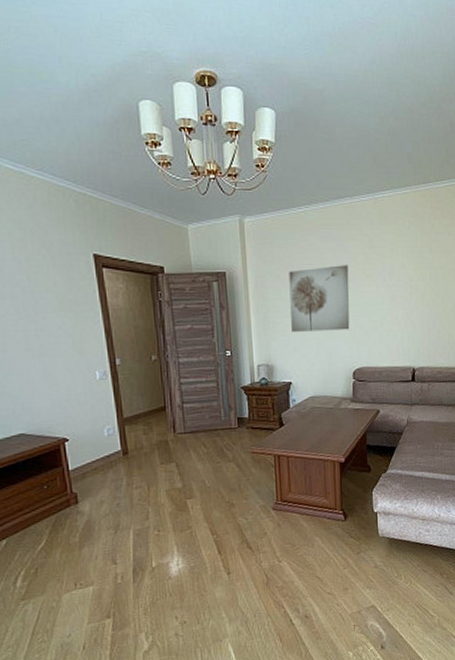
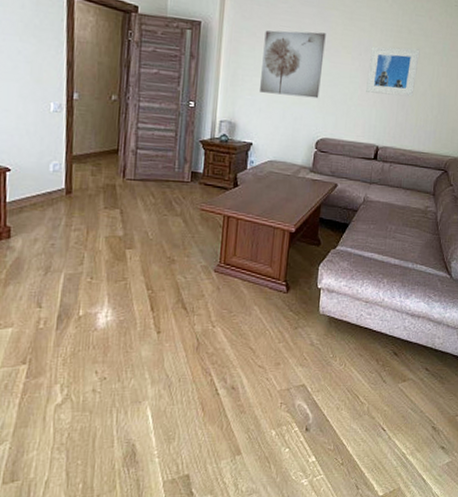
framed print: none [394,267,444,316] -> present [366,46,420,97]

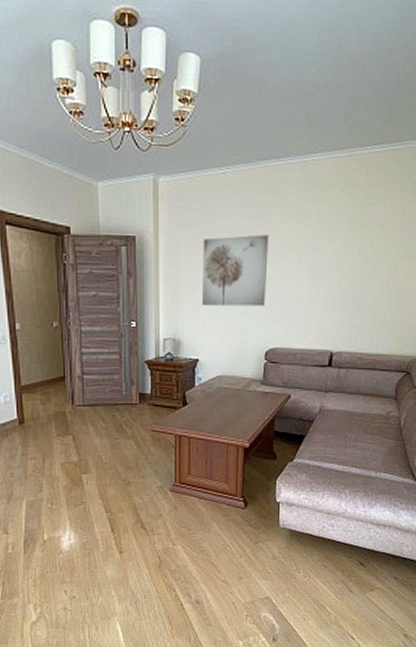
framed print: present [366,46,420,97] -> none [316,242,374,296]

